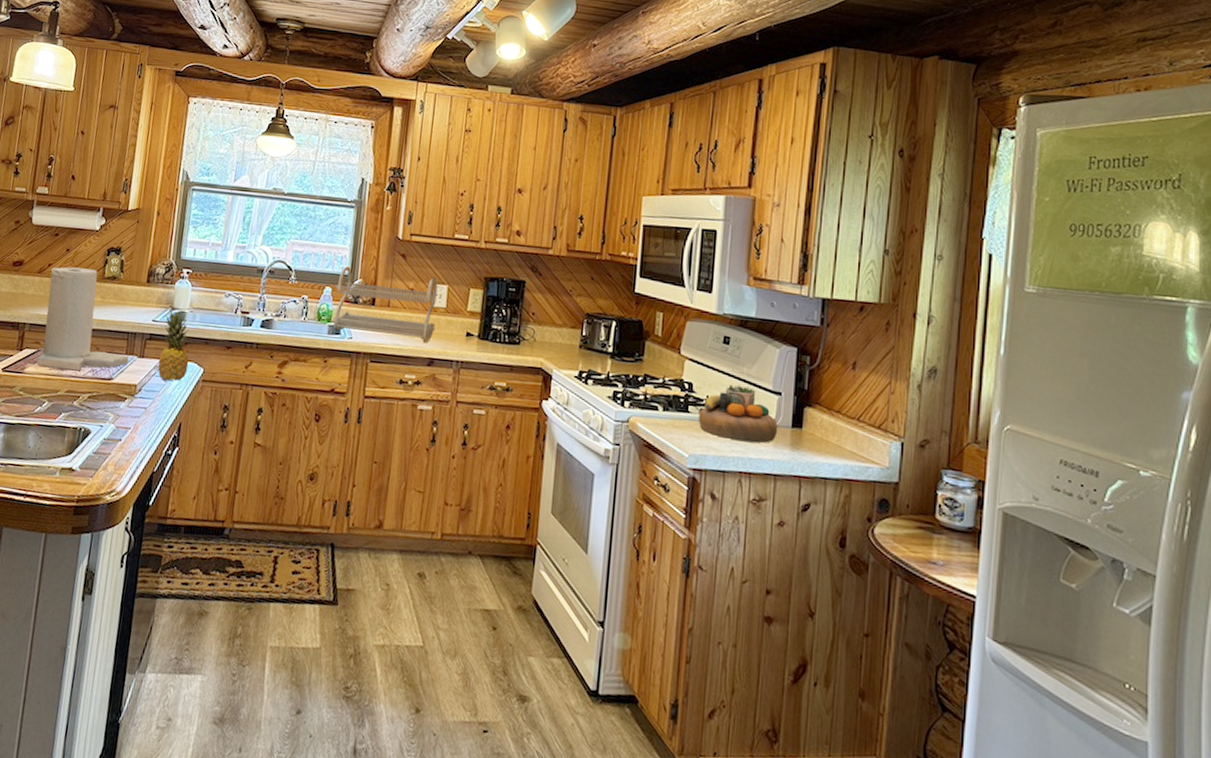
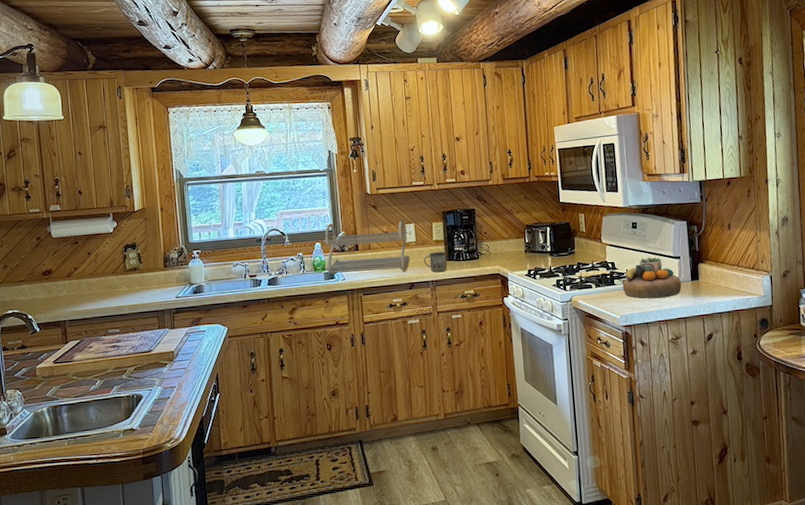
paper towel: present [35,266,129,371] -> none [78,265,163,353]
fruit: present [158,310,189,381] -> none [186,285,214,343]
mug: none [451,325,481,353] -> present [424,251,448,273]

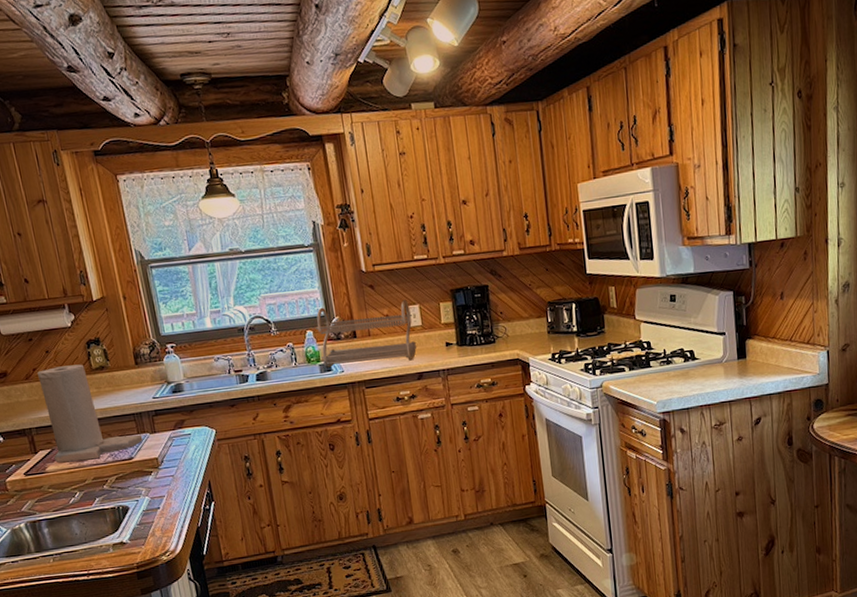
paper towel: none [78,265,163,353] -> present [37,364,143,462]
mug: present [424,251,448,273] -> none [432,335,460,360]
decorative bowl: present [622,256,682,299] -> none [659,333,727,382]

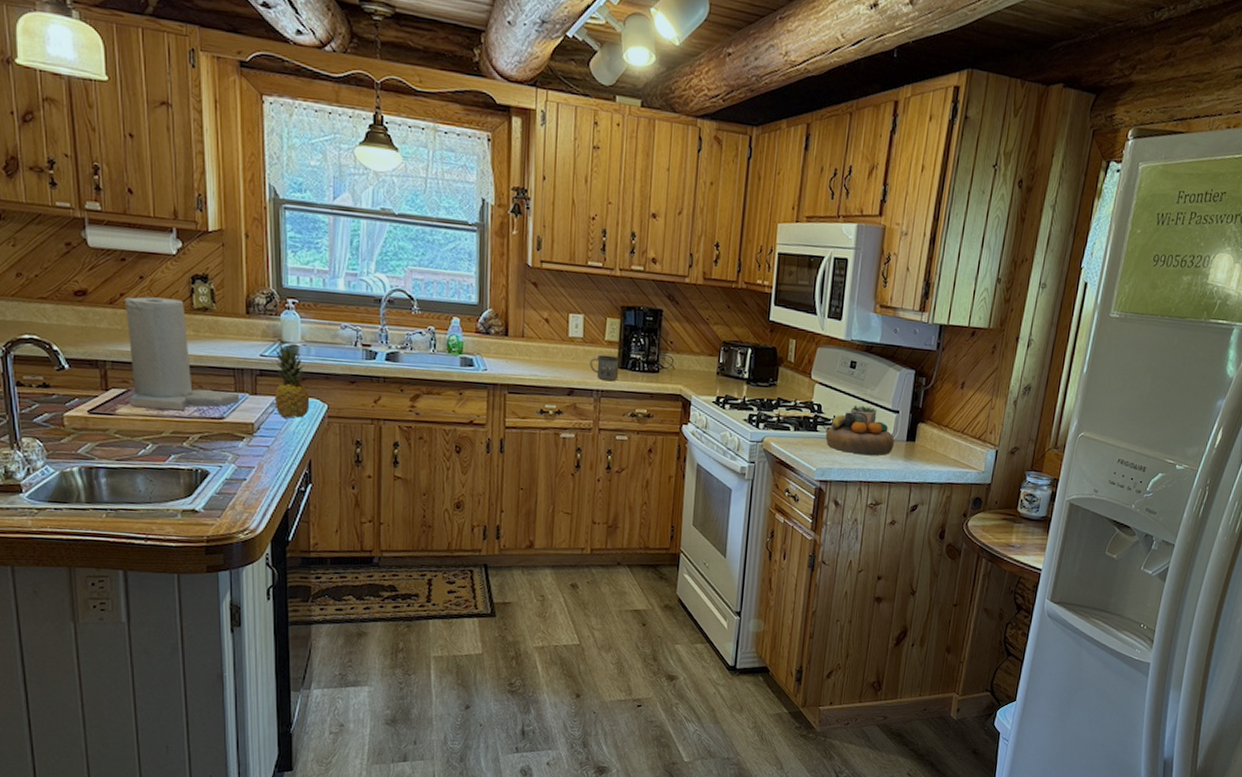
fruit: none [163,383,201,448] -> present [274,344,310,418]
dish rack: present [316,299,417,369] -> none [464,295,574,373]
mug: none [432,335,460,360] -> present [590,354,620,382]
decorative bowl: none [659,333,727,382] -> present [825,405,895,456]

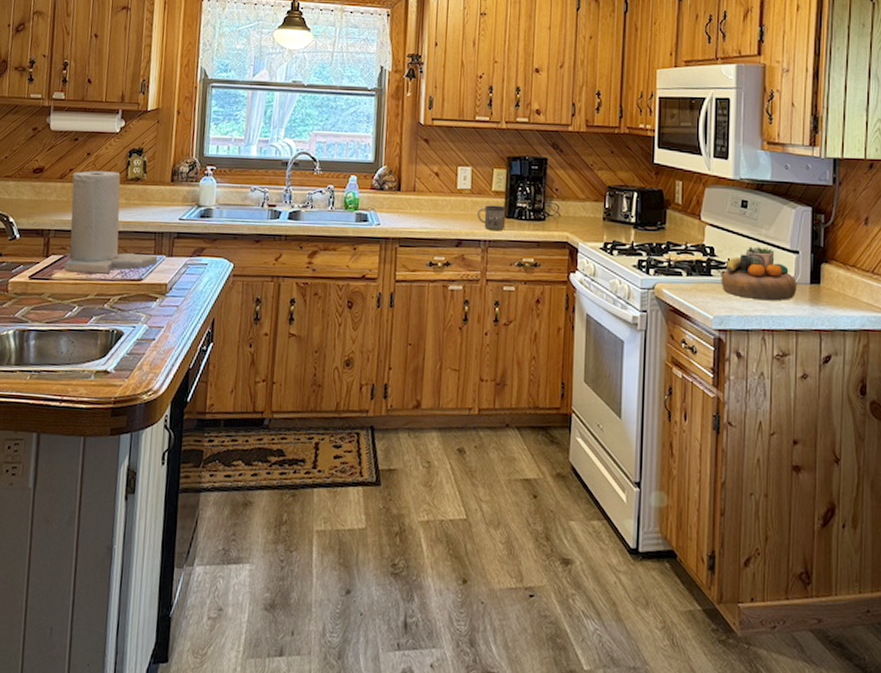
fruit: present [274,344,310,418] -> none [187,208,219,278]

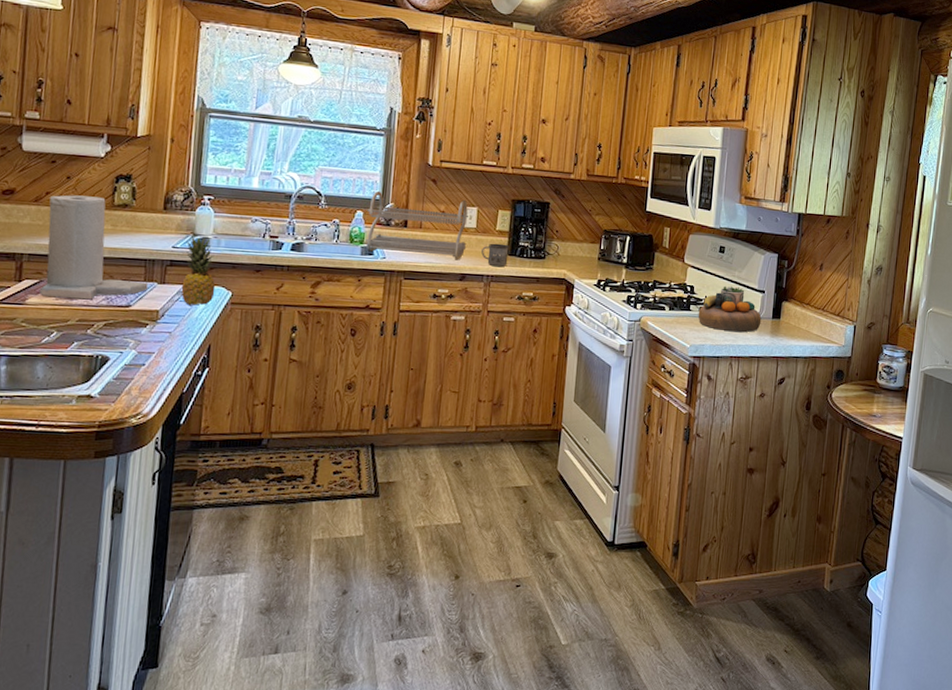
fruit: none [187,208,219,278] -> present [181,236,216,306]
dish rack: none [360,153,462,225] -> present [365,191,468,260]

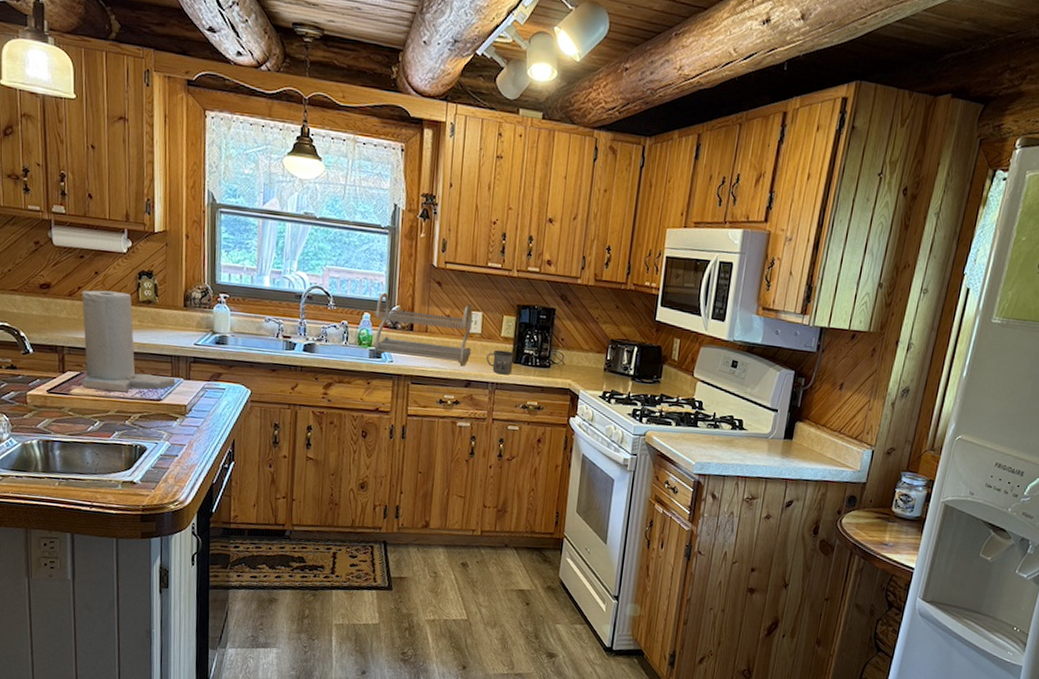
fruit: present [181,236,216,306] -> none [205,334,236,402]
decorative bowl: present [698,286,762,333] -> none [705,402,773,452]

